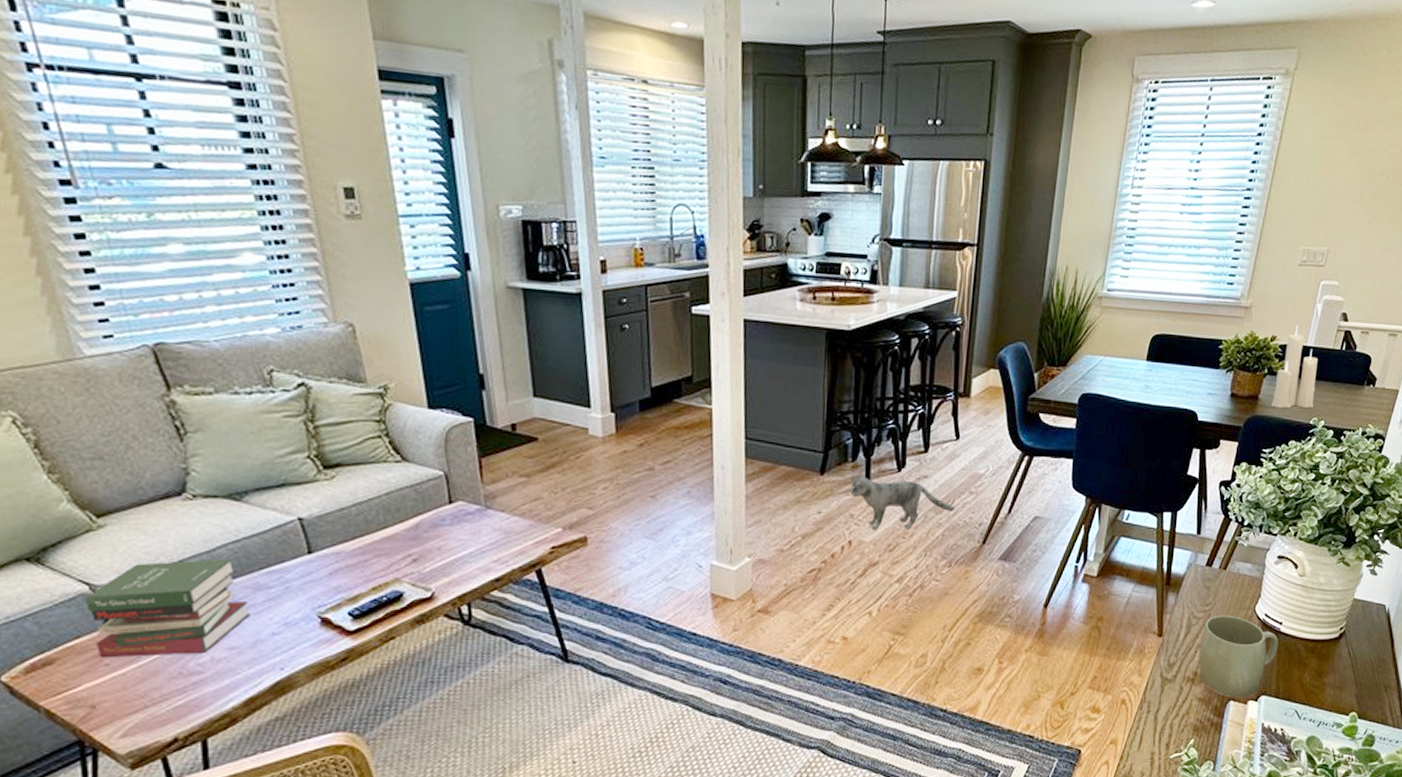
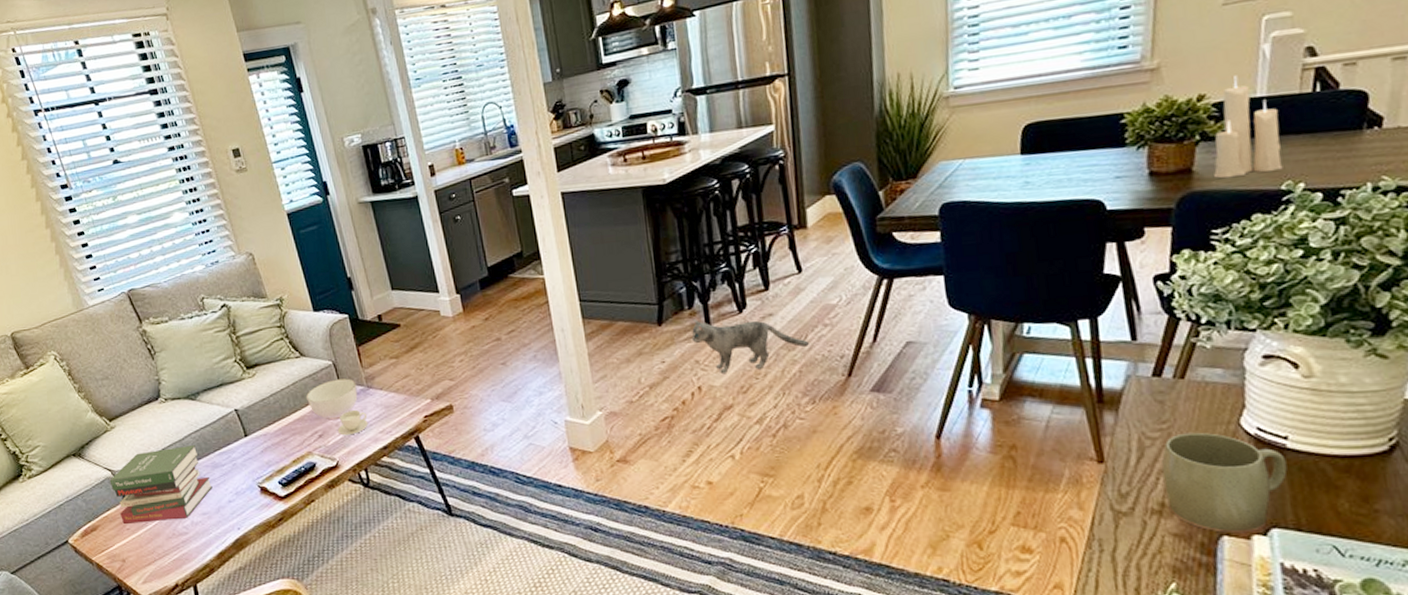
bowl: none [401,494,472,543] -> present [305,378,358,420]
teacup: none [438,533,481,562] -> present [337,410,368,436]

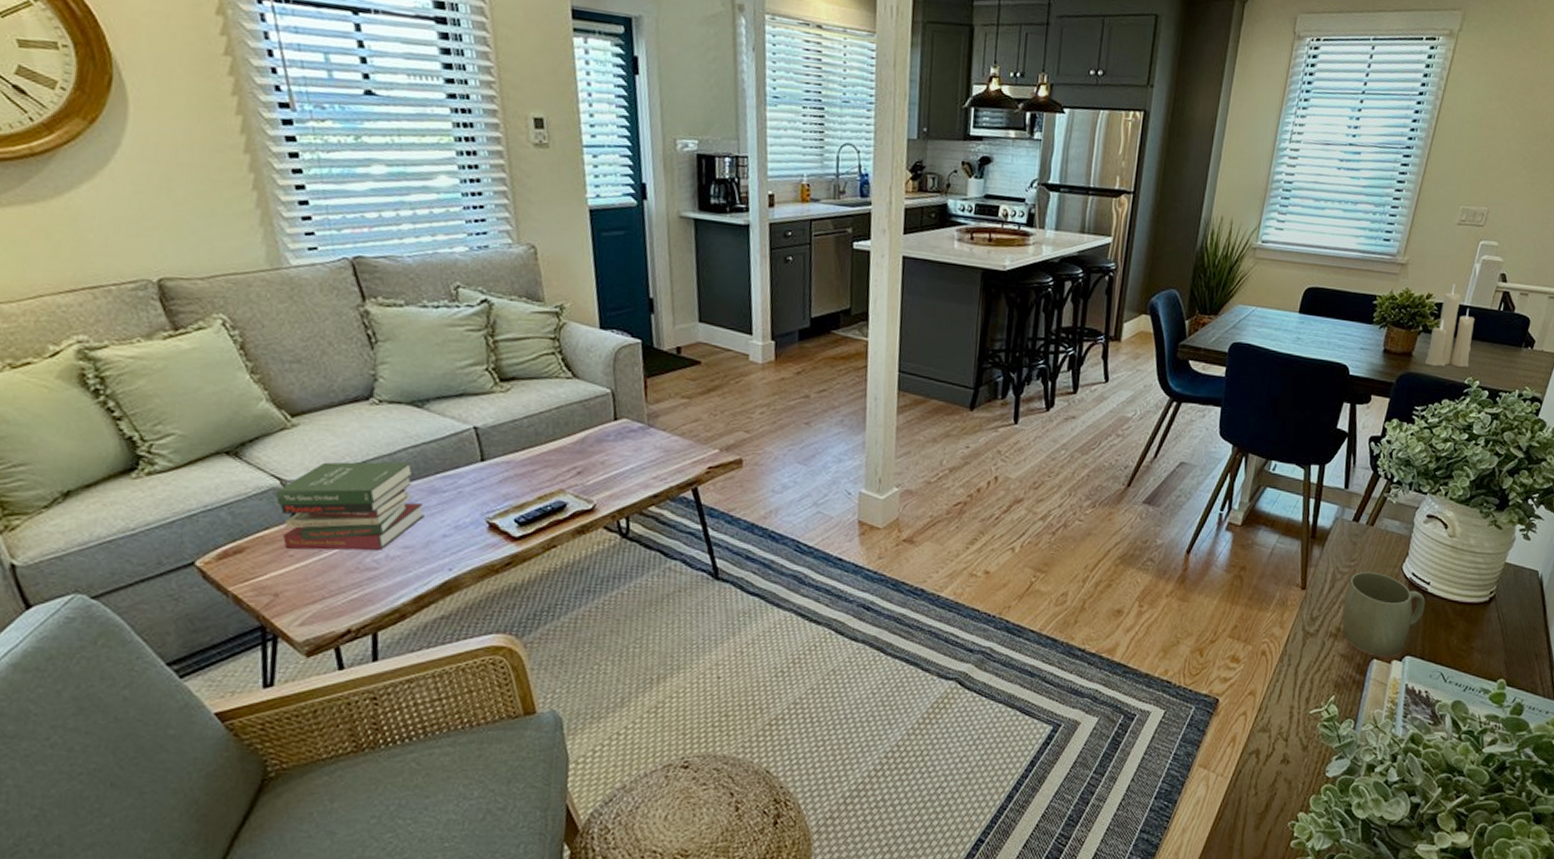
bowl: present [305,378,358,420] -> none [569,410,636,457]
teacup: present [337,410,368,436] -> none [601,449,642,477]
cat: present [691,319,810,375] -> none [998,410,1102,468]

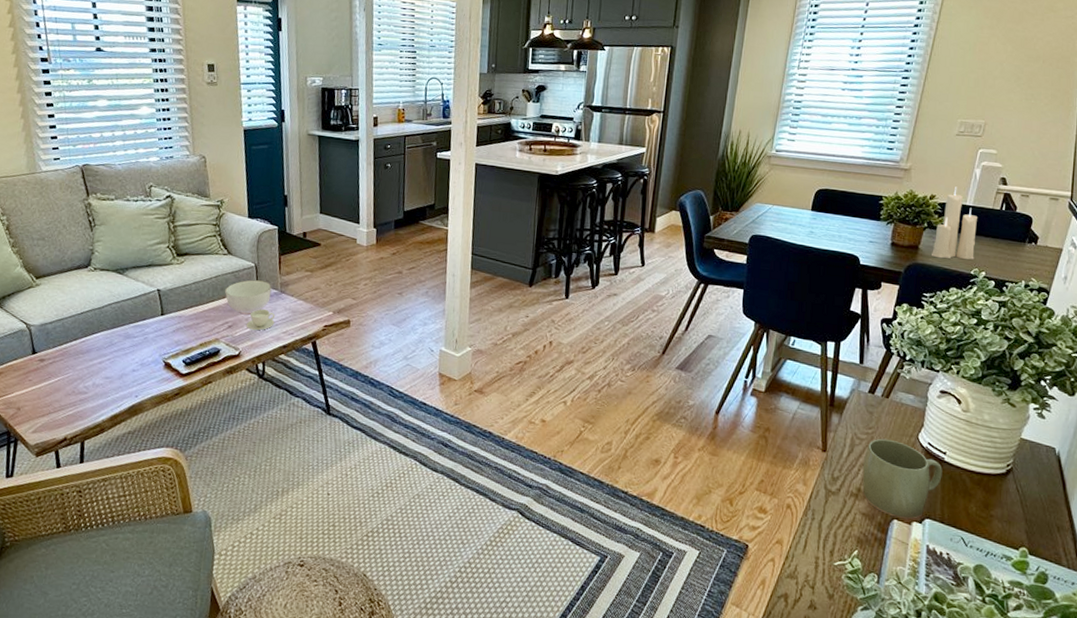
books: present [275,461,424,551] -> none [22,312,121,379]
bowl: none [569,410,636,457] -> present [224,279,272,315]
teacup: none [601,449,642,477] -> present [246,309,275,331]

